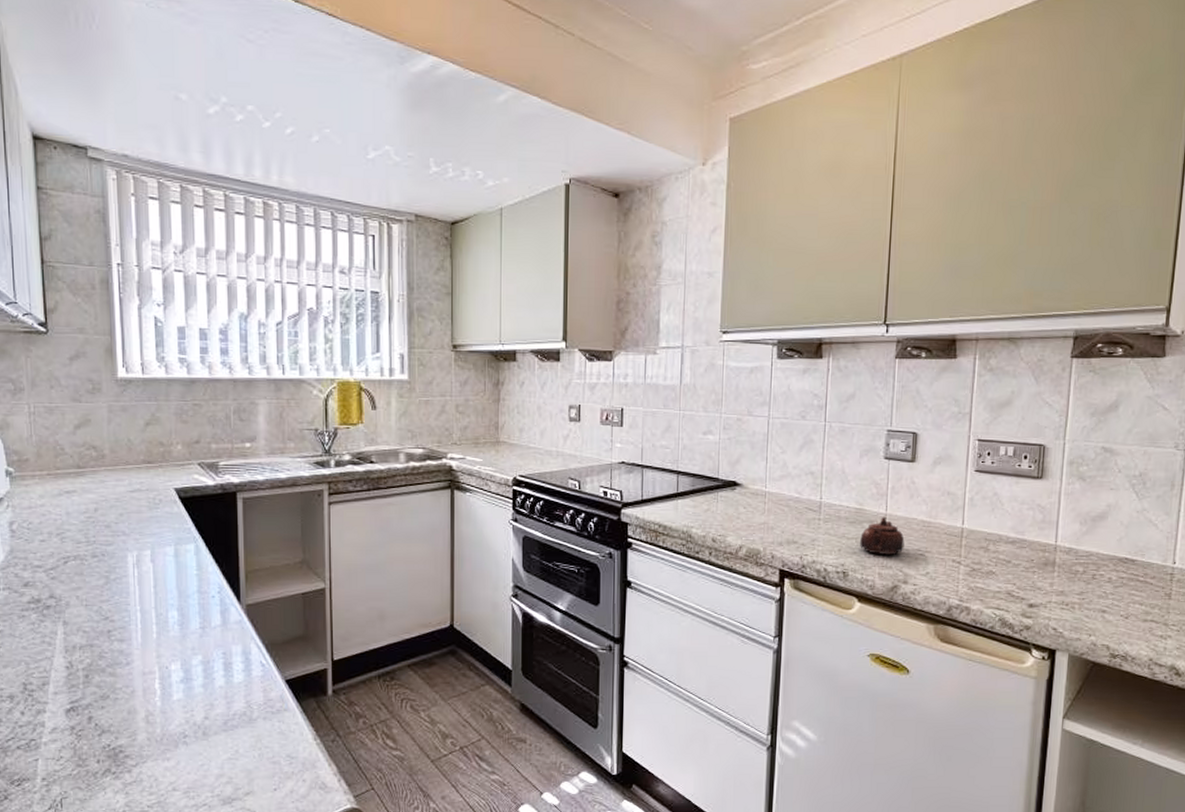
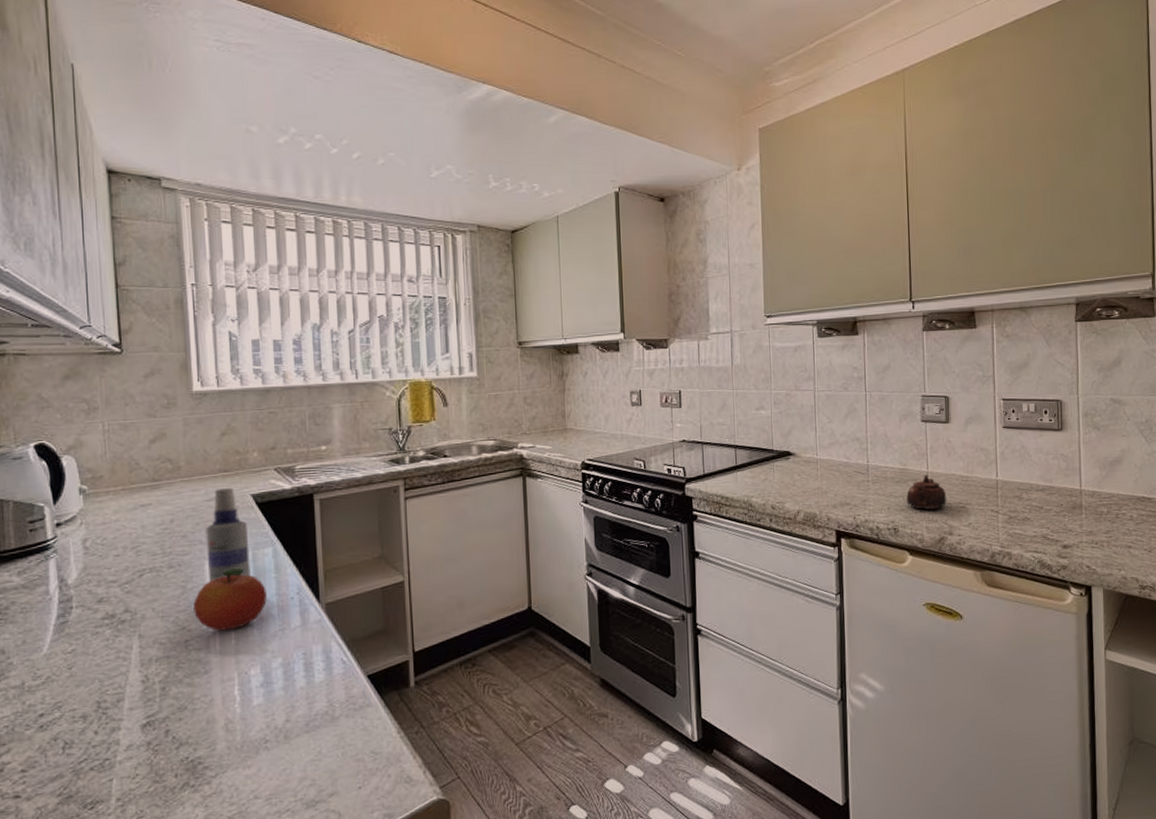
fruit: none [116,561,188,624] -> present [193,567,267,631]
spray bottle: none [129,480,173,574] -> present [205,488,251,582]

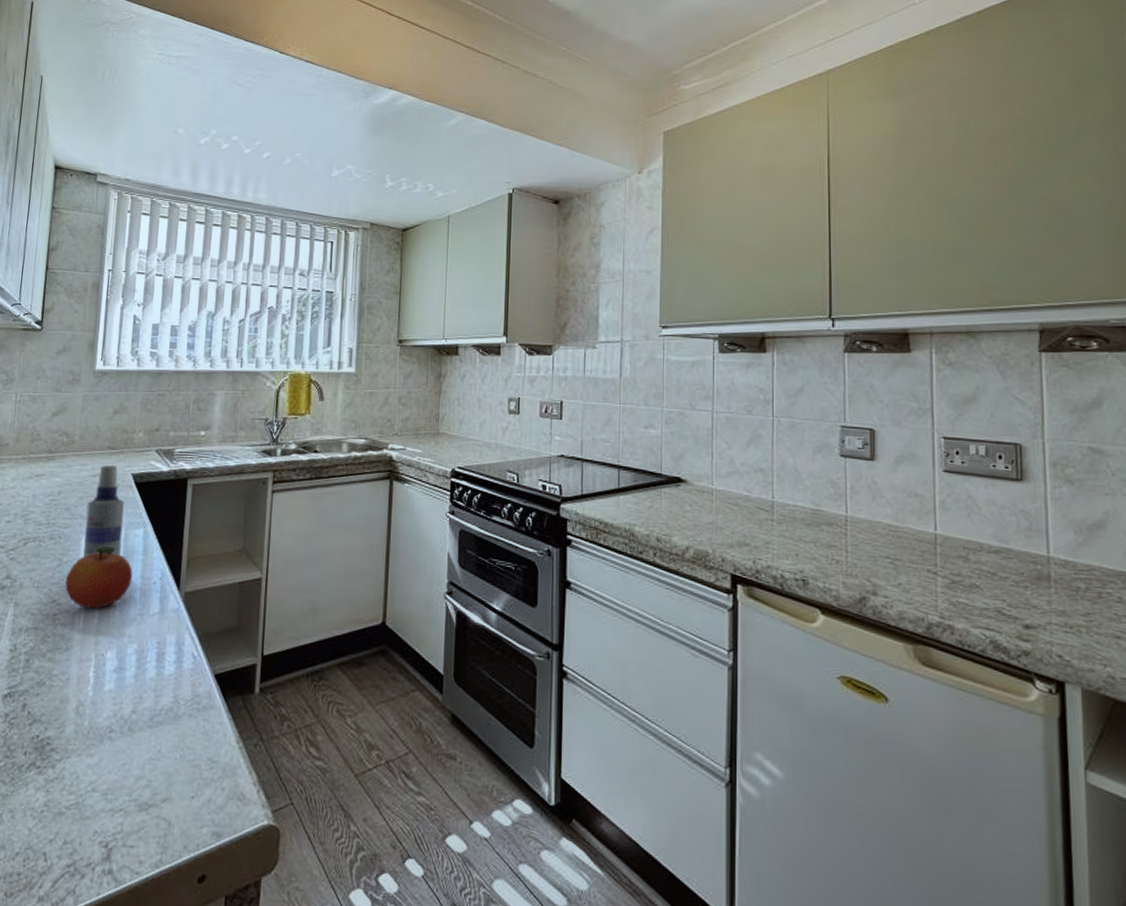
teapot: present [906,474,947,510] -> none [819,518,870,563]

